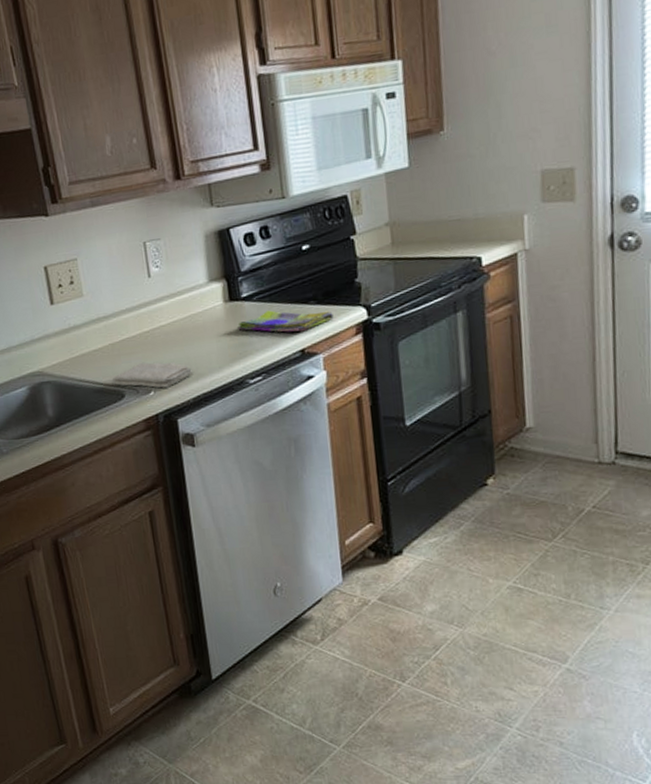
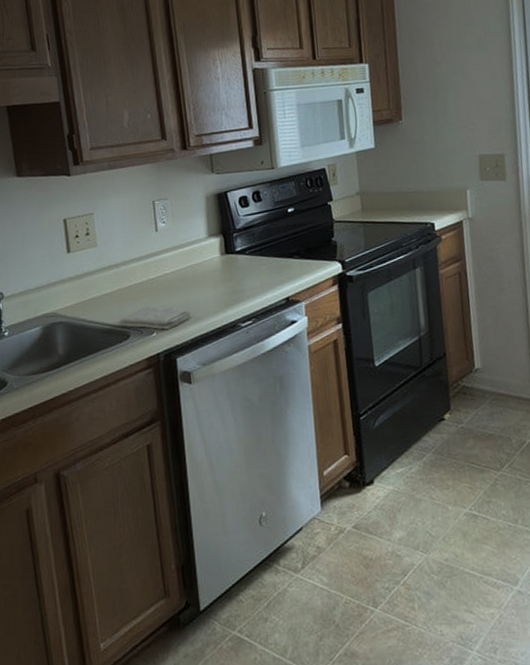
dish towel: present [236,310,334,333] -> none [231,263,314,283]

